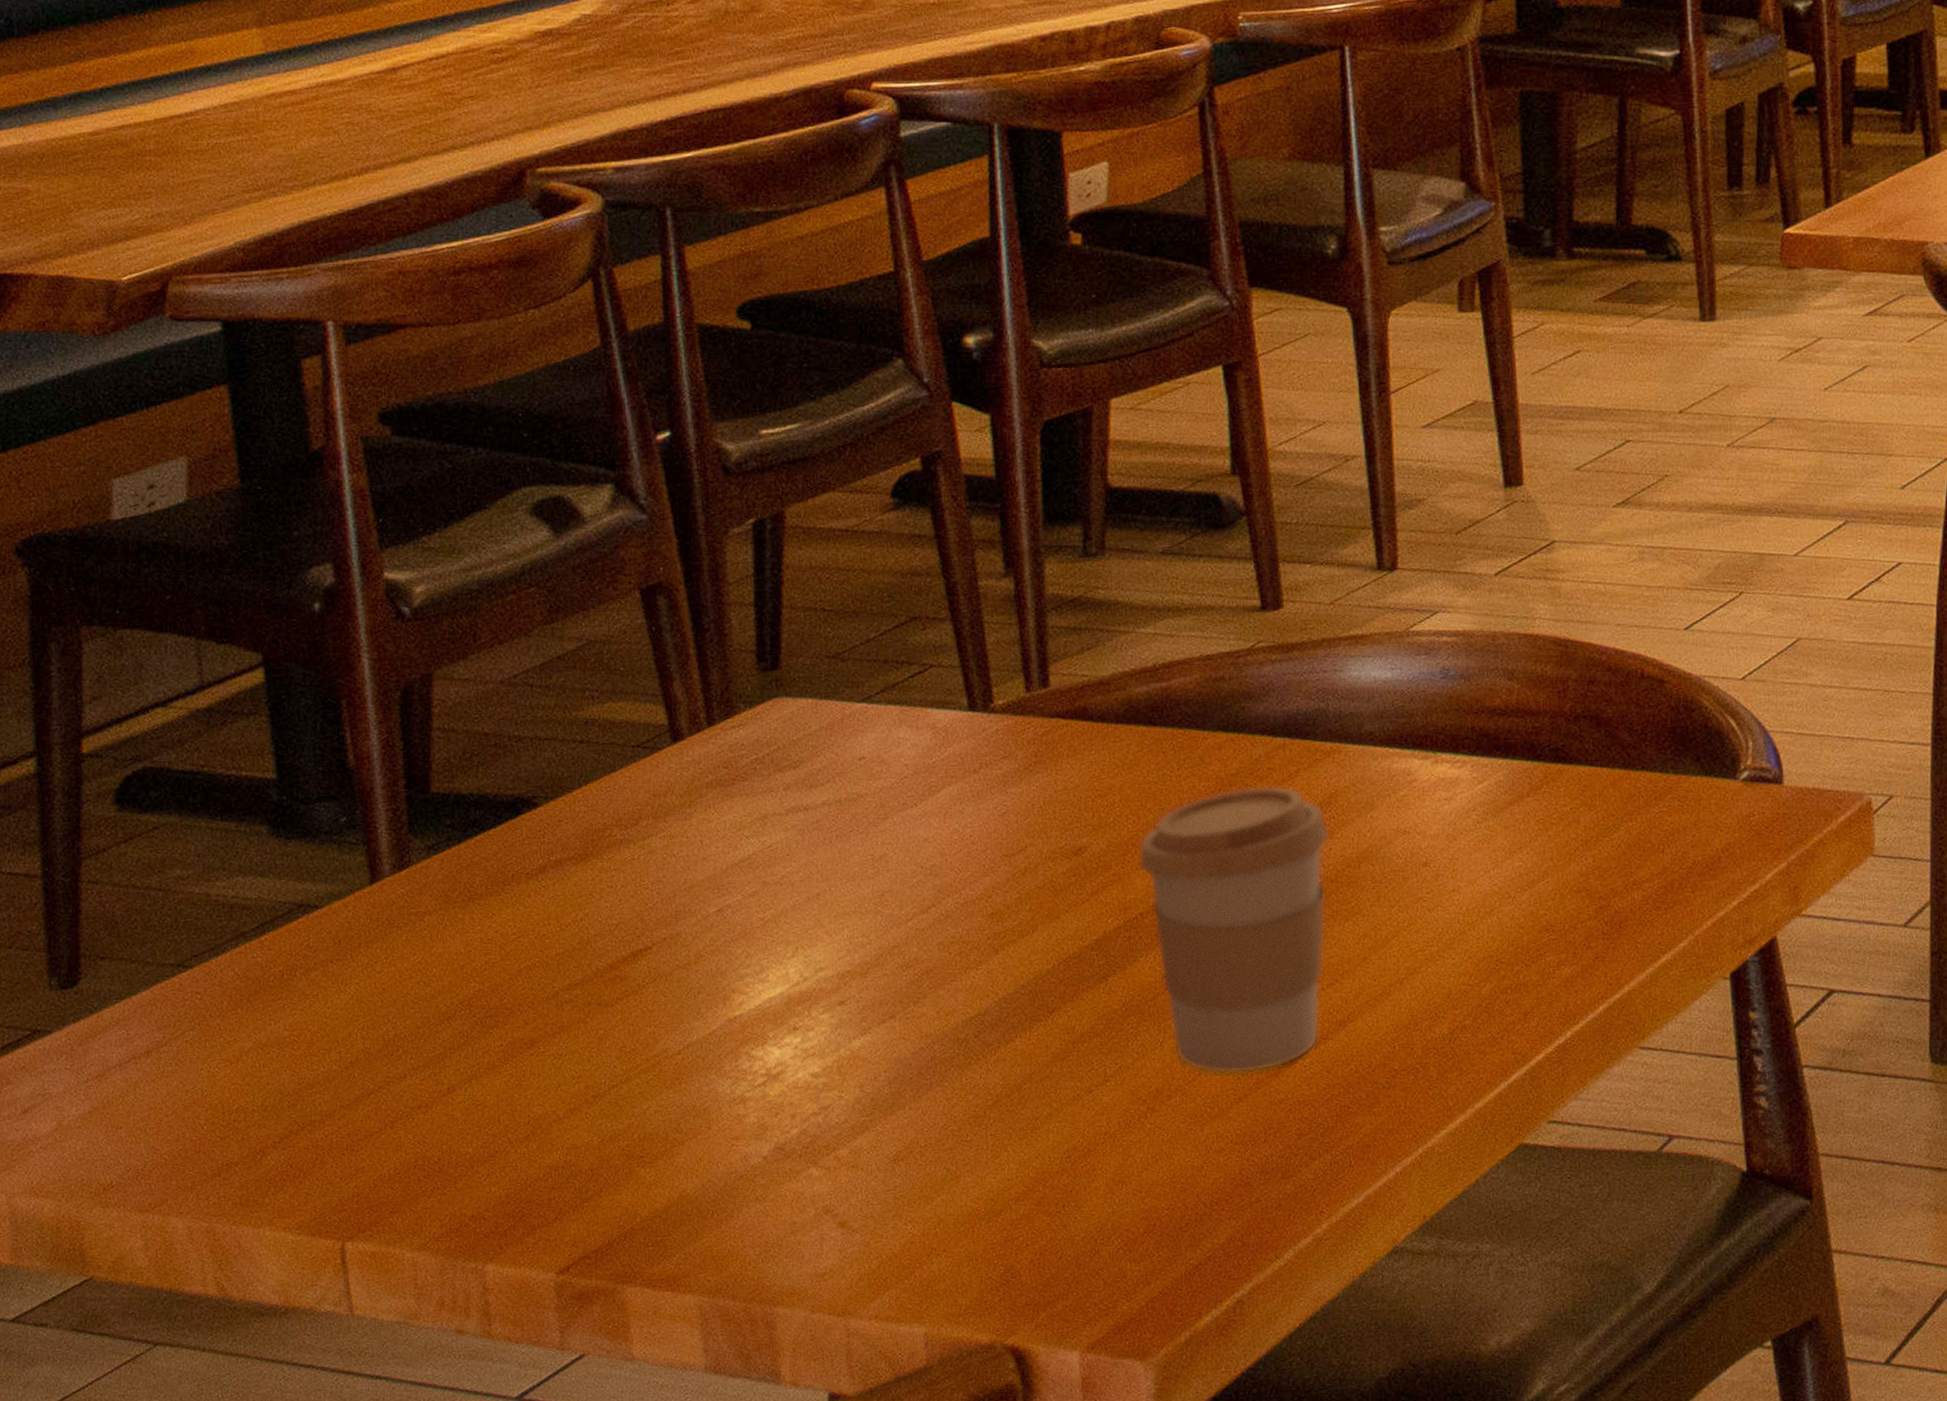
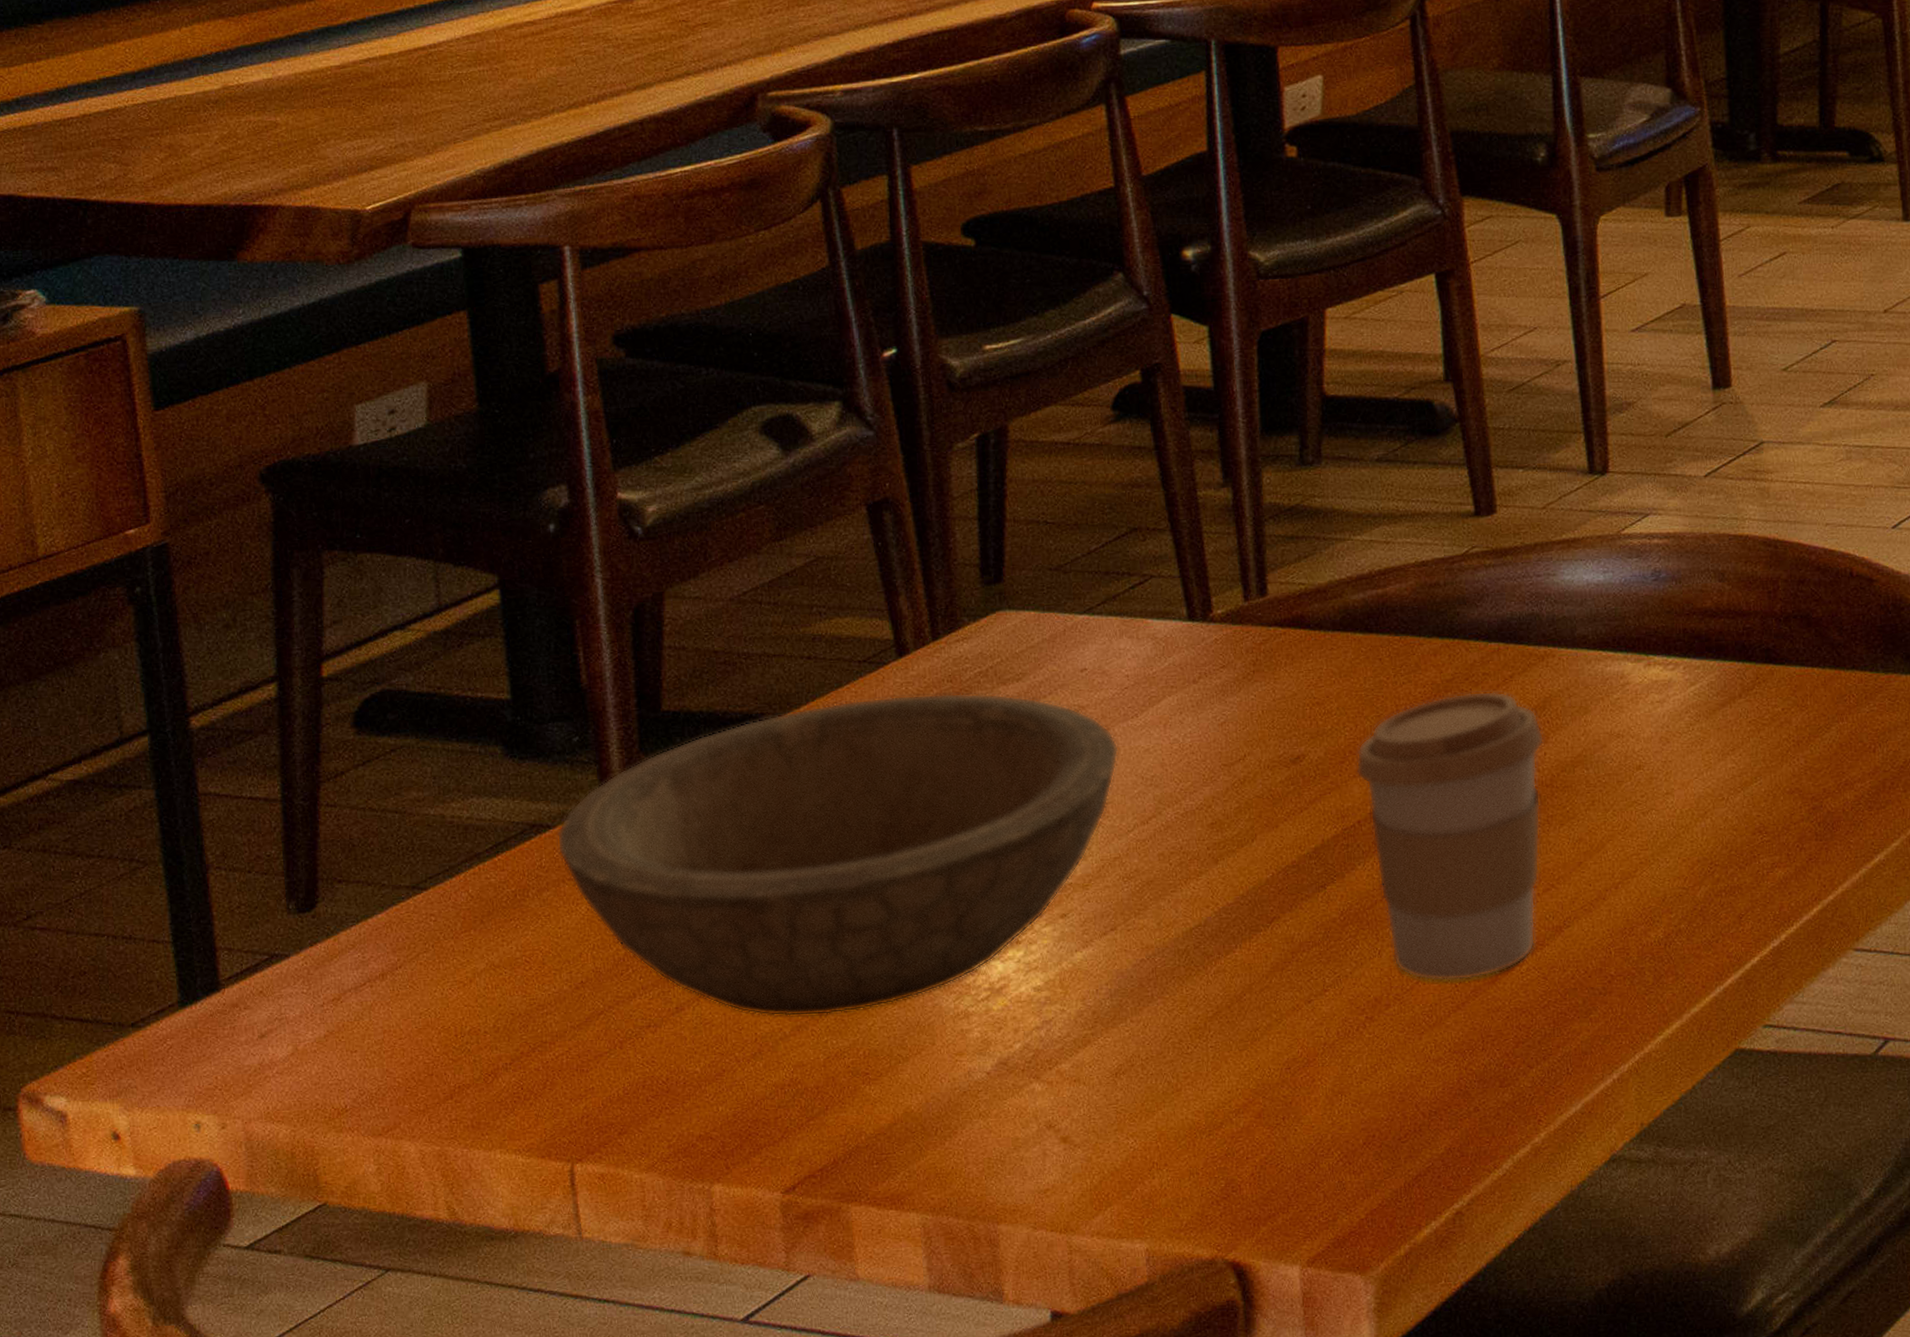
bowl: none [324,779,898,1100] -> present [556,692,1119,1017]

